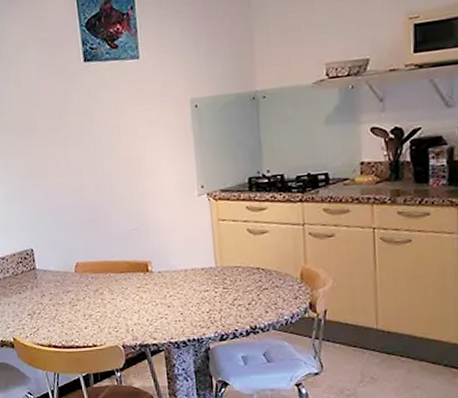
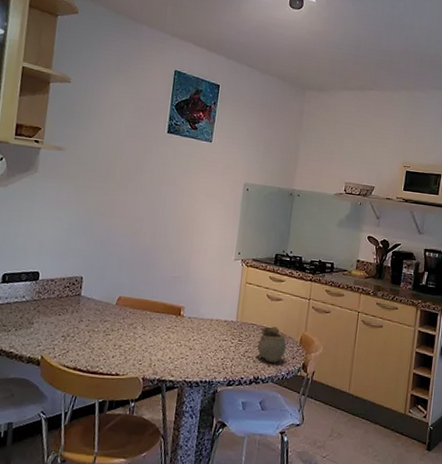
mug: none [248,265,285,307] -> present [257,326,287,363]

